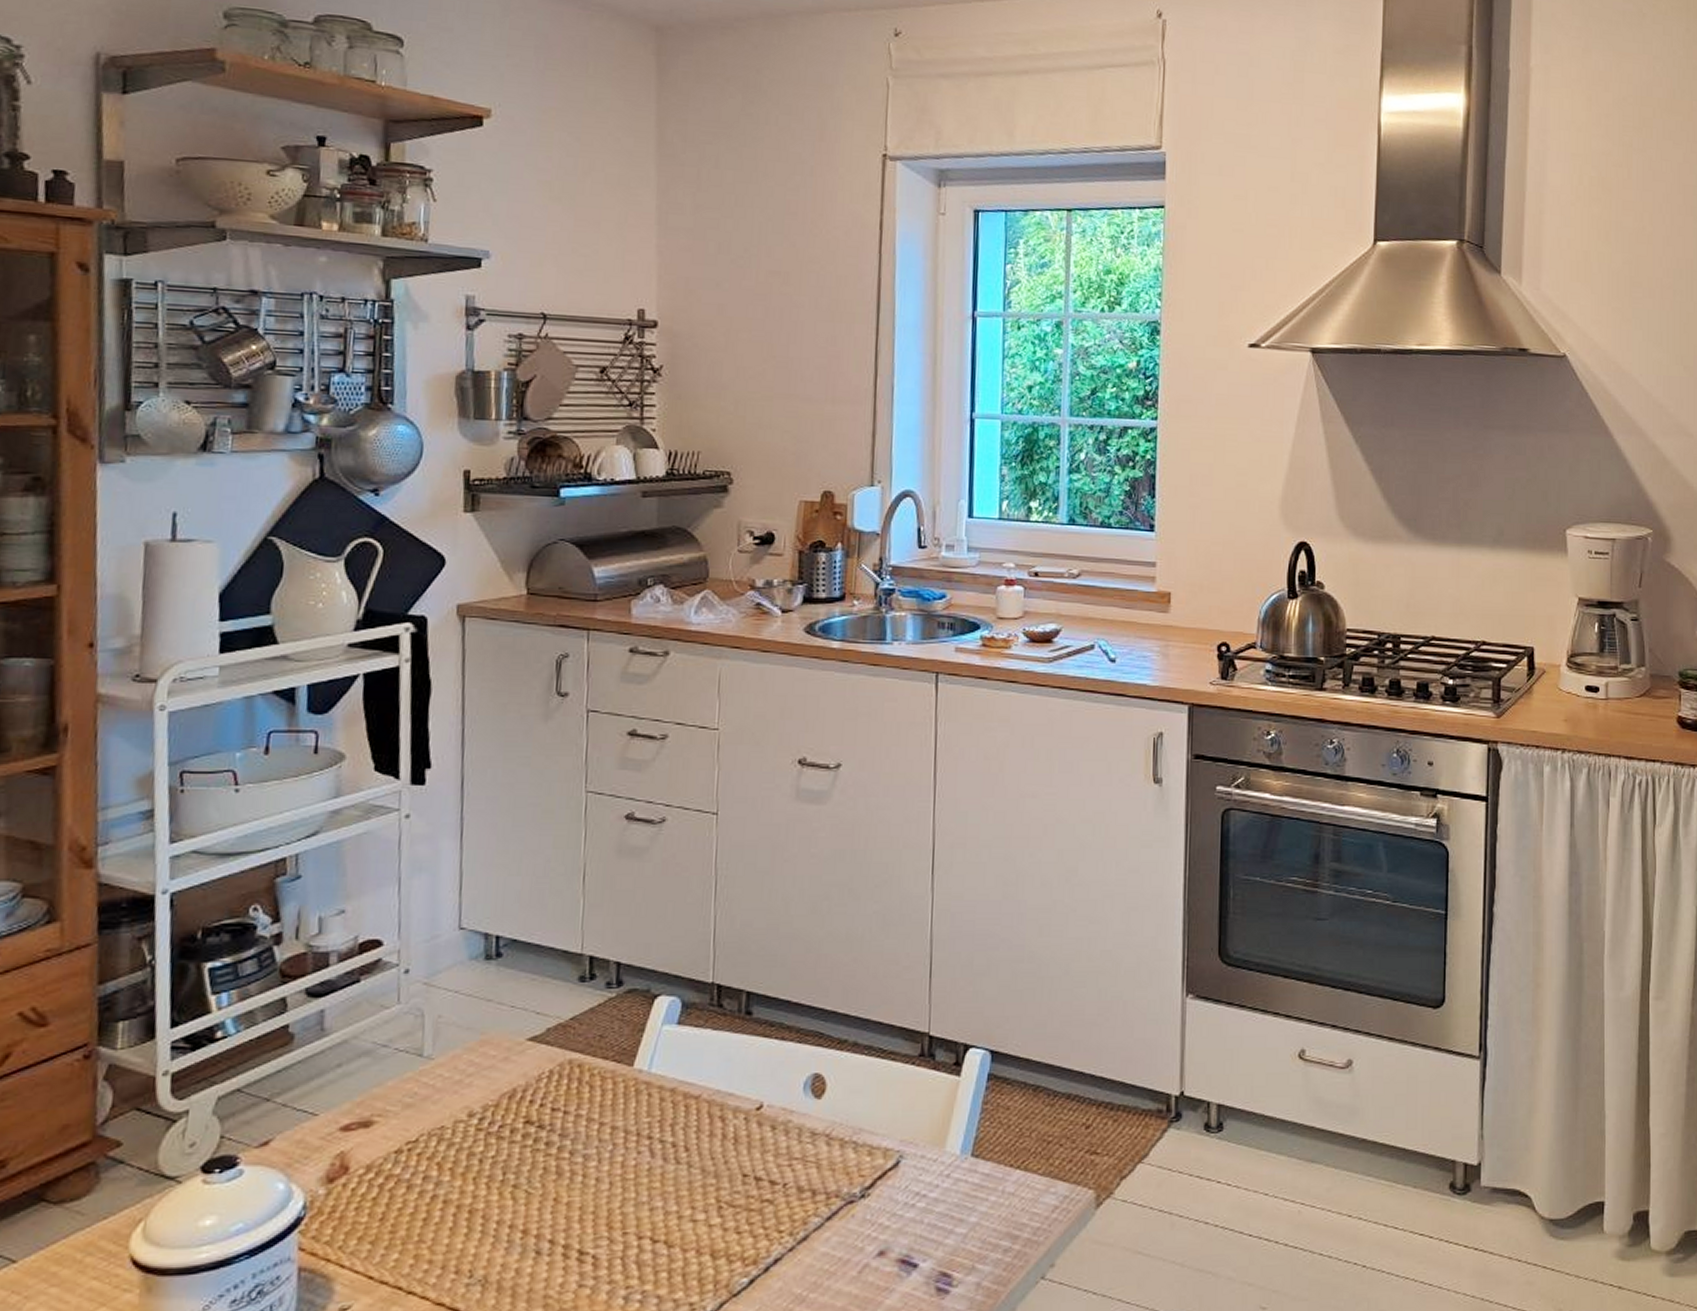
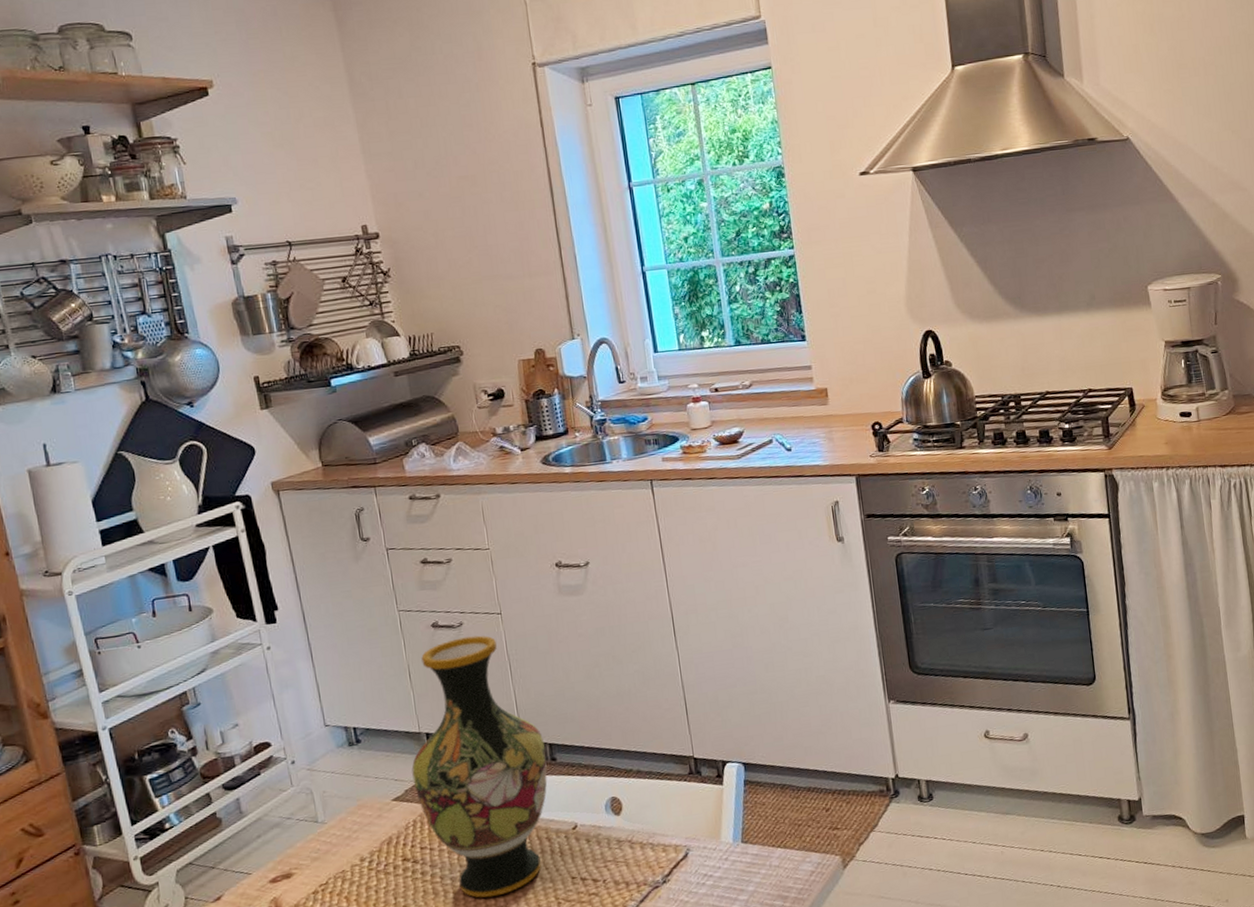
vase: none [560,838,741,1188] -> present [411,635,548,898]

